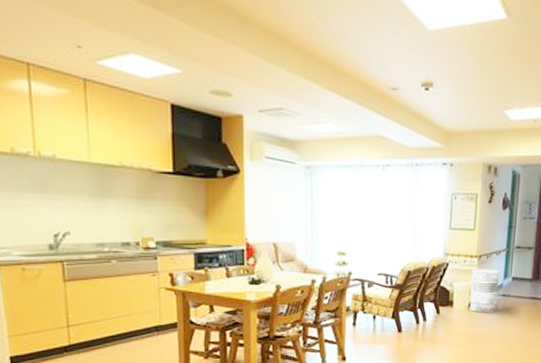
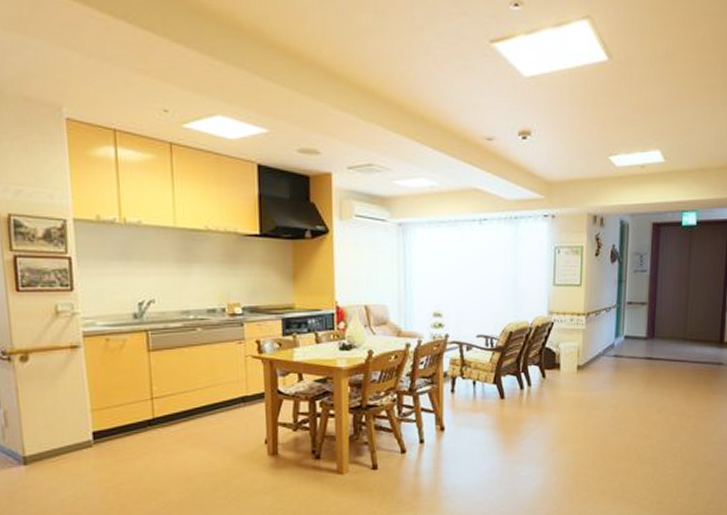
trash can: present [469,268,500,313] -> none [578,327,611,376]

